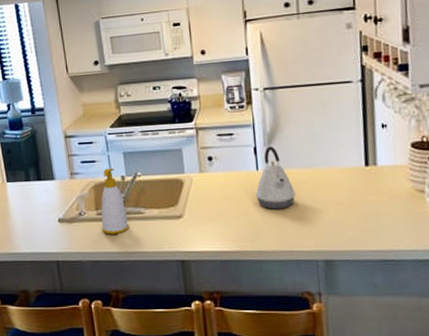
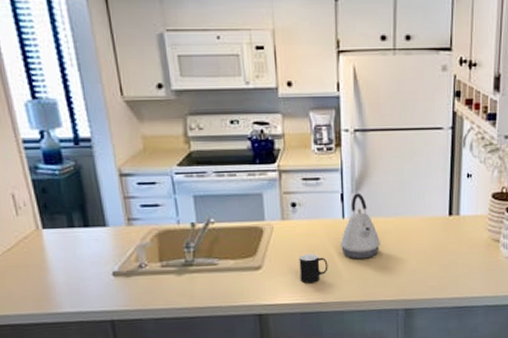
soap bottle: present [101,168,129,234] -> none [166,213,200,289]
cup: none [217,204,245,232] -> present [299,254,328,284]

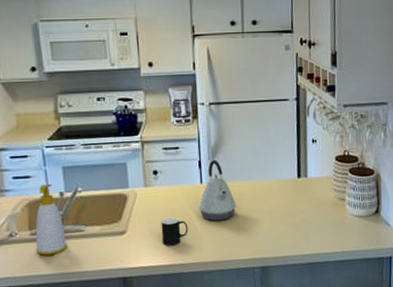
soap bottle: none [166,213,200,289] -> present [35,183,68,256]

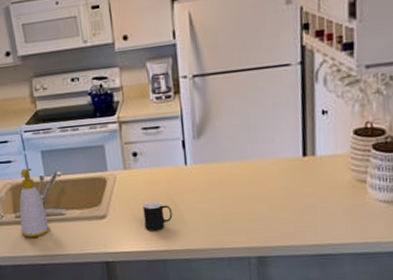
kettle: present [198,159,236,221] -> none [183,138,227,206]

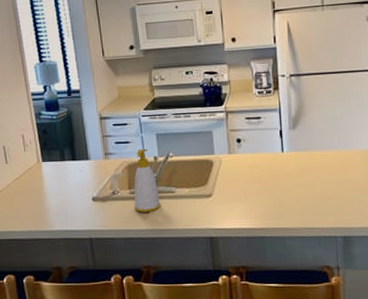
cup: present [143,201,173,231] -> none [244,183,270,210]

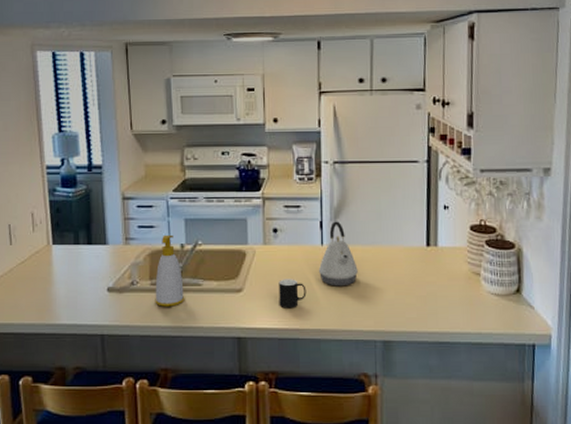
cup: none [244,183,270,210] -> present [279,279,307,309]
kettle: none [280,129,317,189] -> present [318,221,358,287]

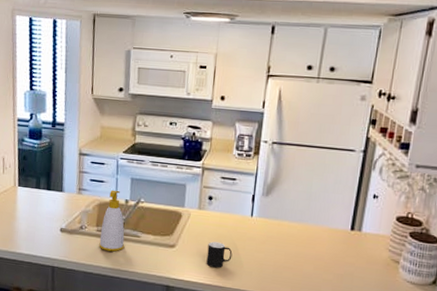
kettle: present [318,221,358,287] -> none [245,196,282,256]

